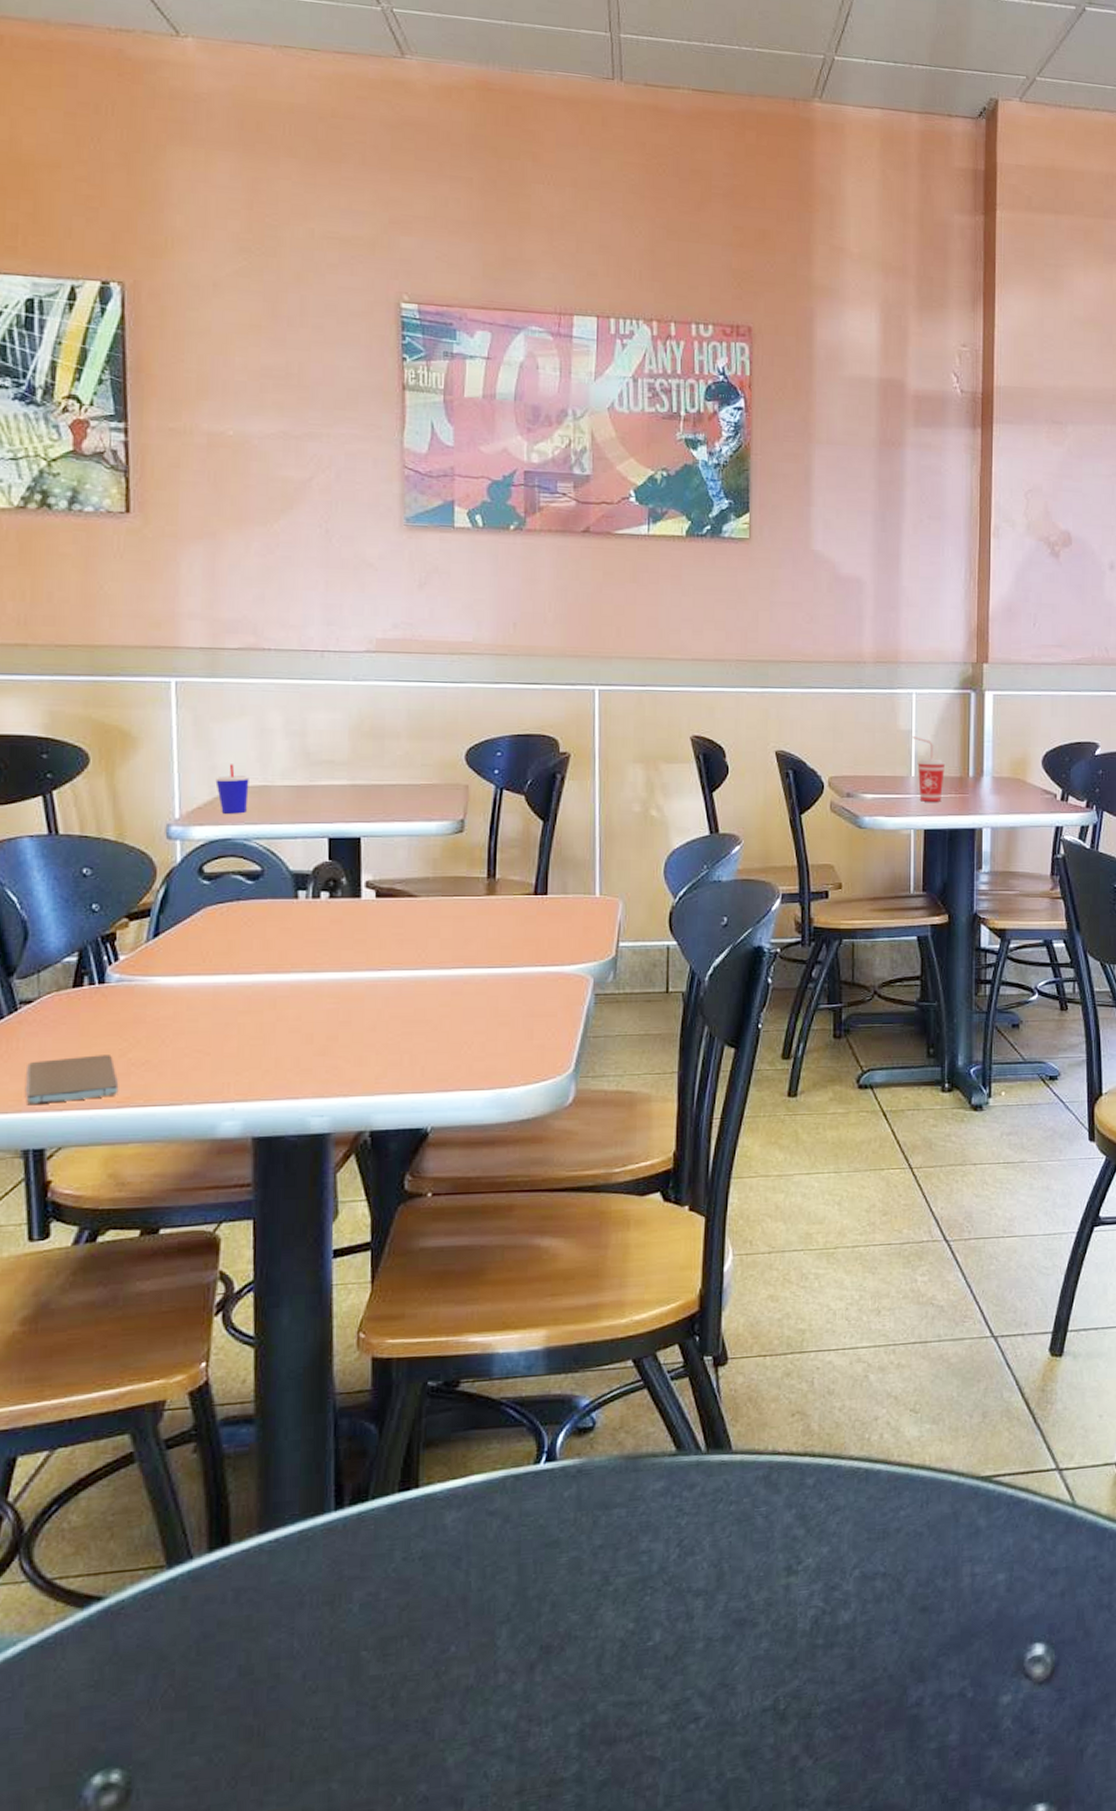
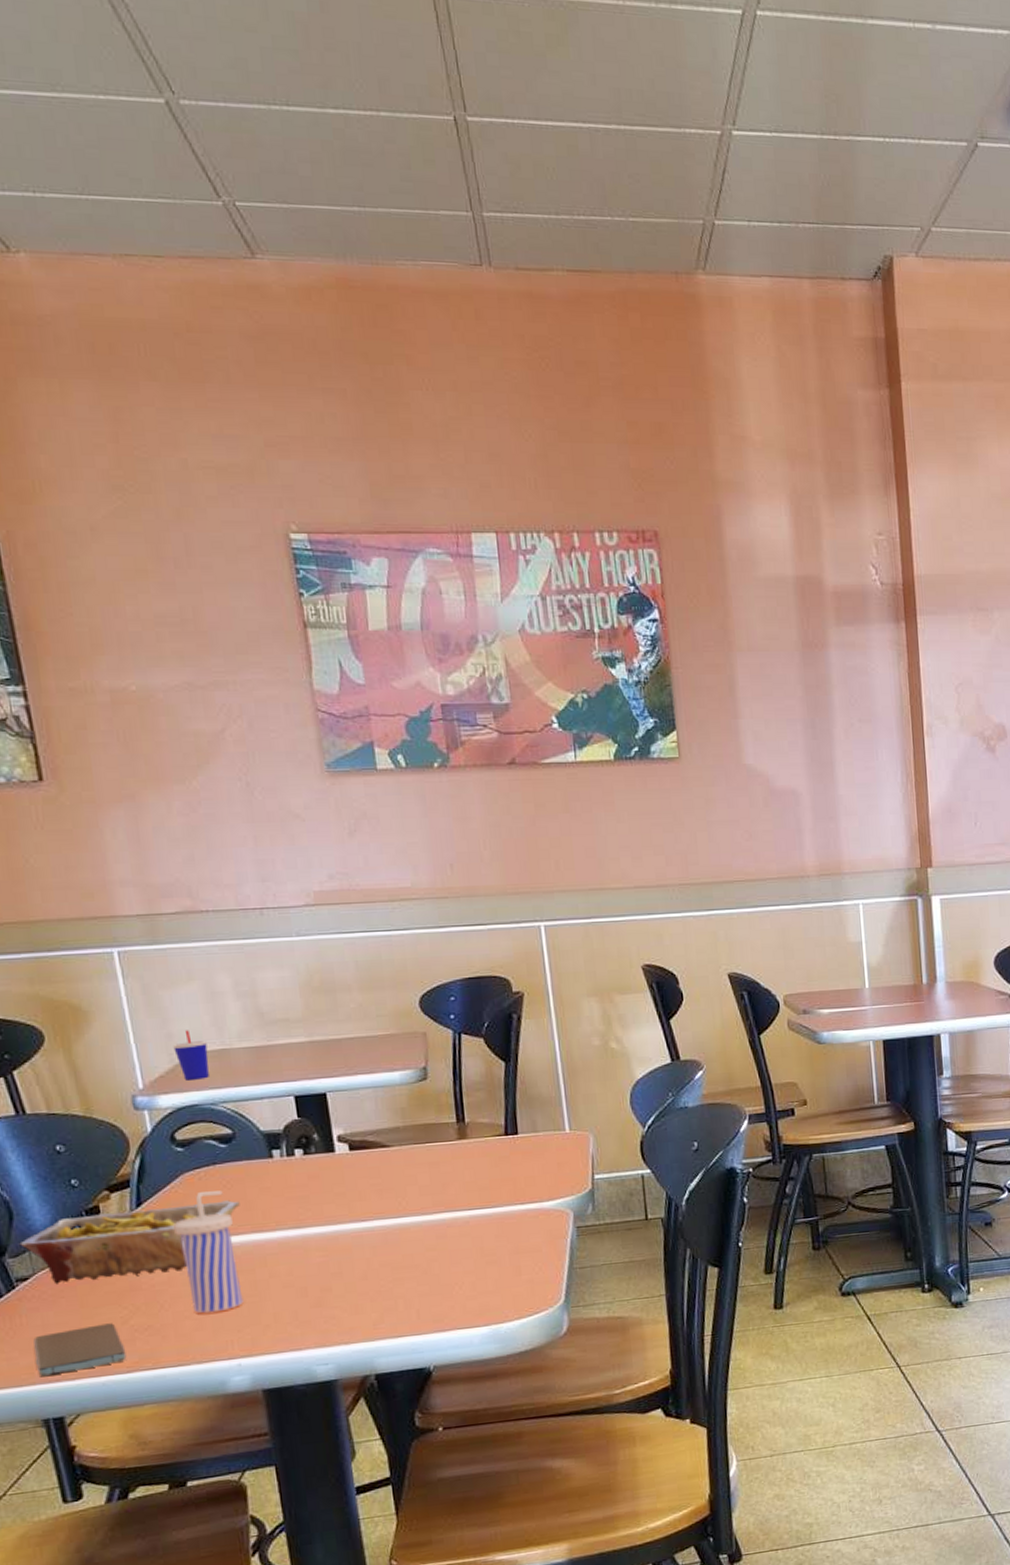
french fries: none [29,938,258,1010] -> present [19,1200,240,1285]
beverage cup: none [188,927,248,1053] -> present [174,1190,244,1314]
beverage cup: present [912,735,946,802] -> none [863,946,899,1013]

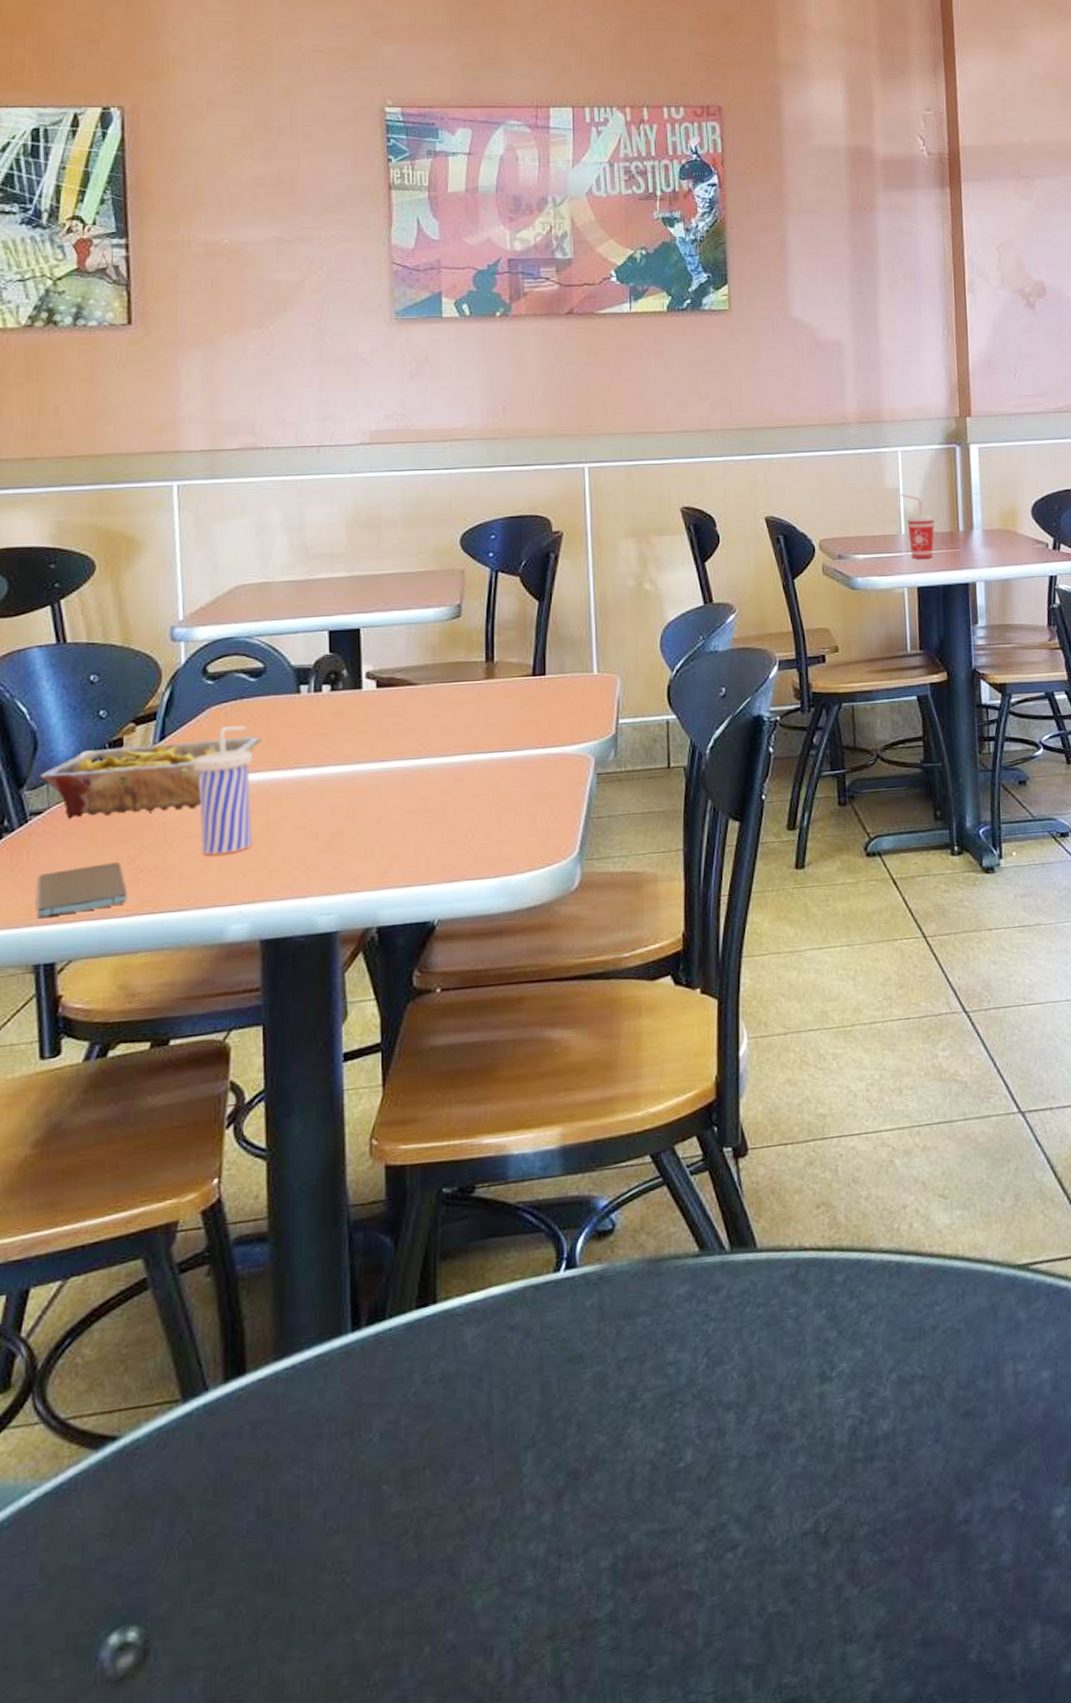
beverage cup: present [173,1030,209,1082] -> none [217,563,250,614]
beverage cup: none [863,946,899,1013] -> present [900,493,935,559]

